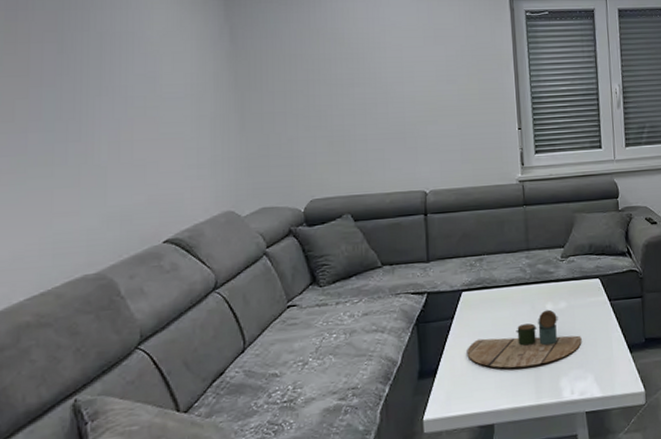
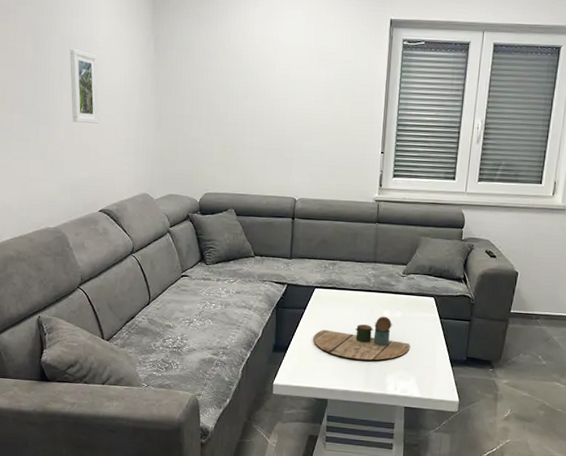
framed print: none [111,46,158,135] -> present [69,48,99,123]

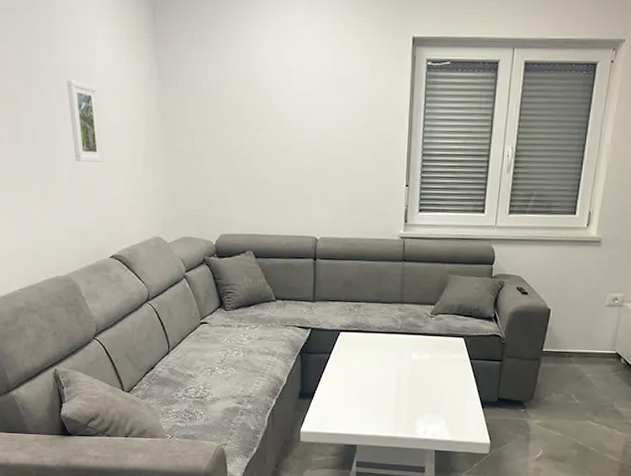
decorative tray: present [313,316,410,361] -> none [340,358,440,405]

